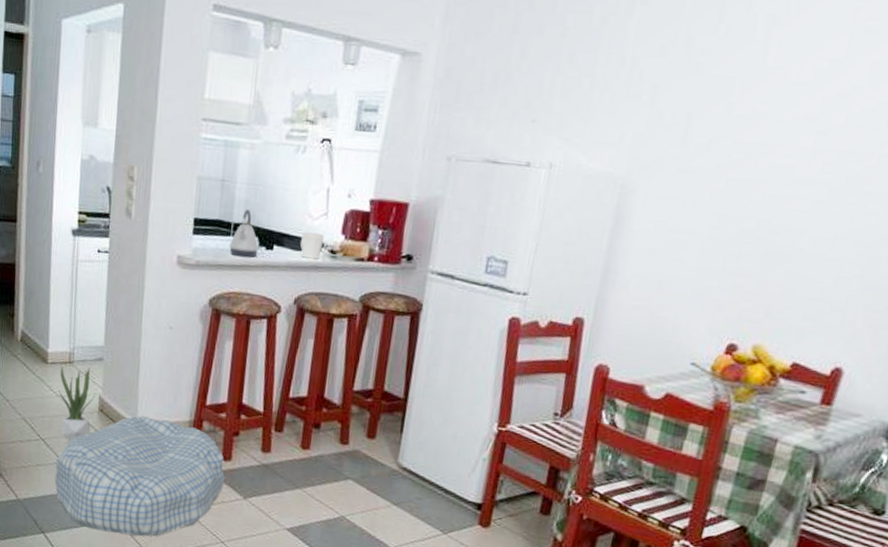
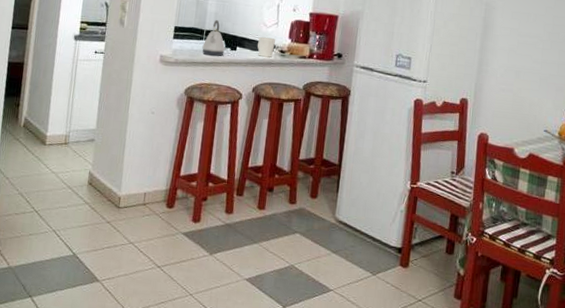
dog bed: present [54,416,225,537] -> none [44,187,195,294]
potted plant: present [58,366,95,441] -> none [53,147,86,212]

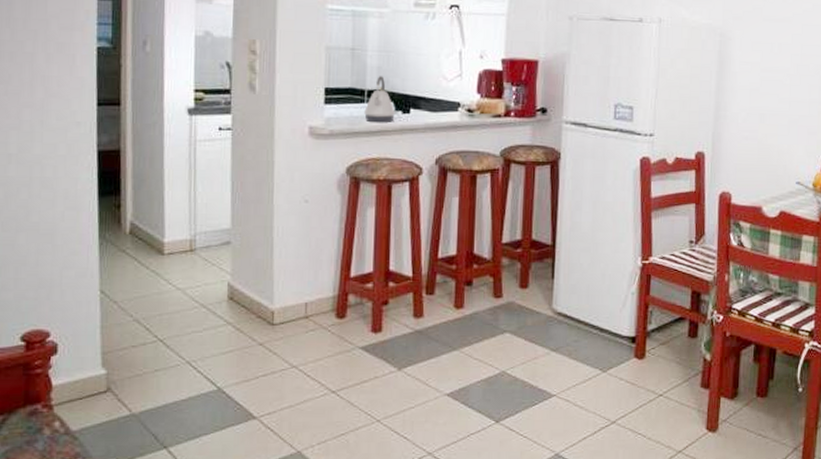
mug: present [257,36,276,57] -> none [436,93,461,119]

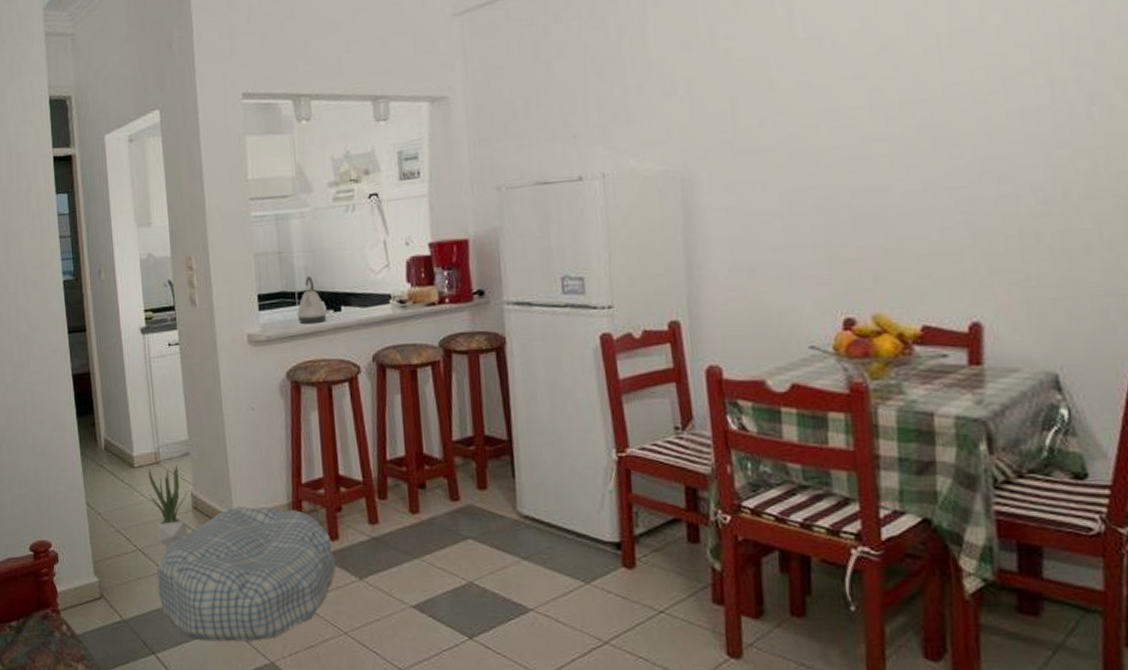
potted plant: none [178,254,223,337] -> present [148,465,188,547]
dog bed: none [178,298,377,433] -> present [156,506,336,642]

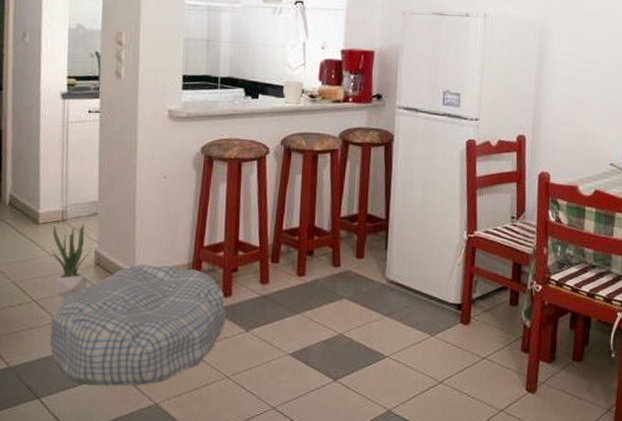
kettle: present [297,276,327,325] -> none [218,65,245,108]
mug: none [366,286,391,313] -> present [282,80,304,104]

